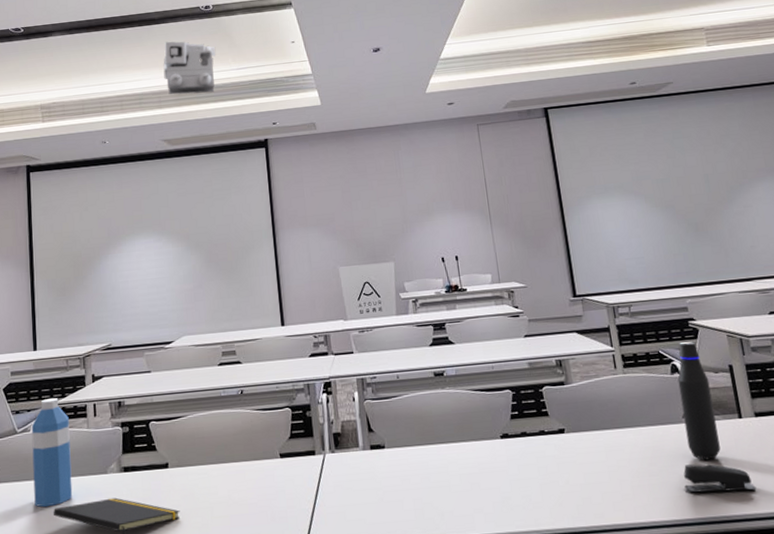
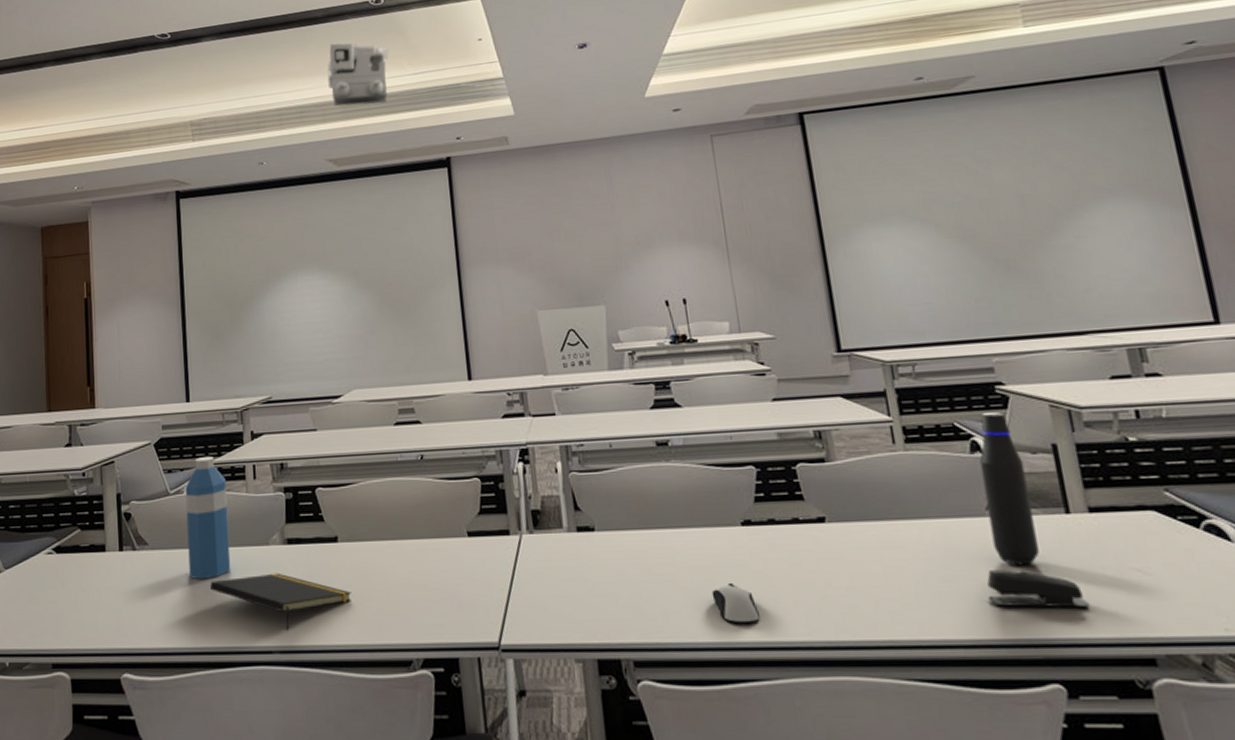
computer mouse: none [477,485,516,520] -> present [711,582,761,625]

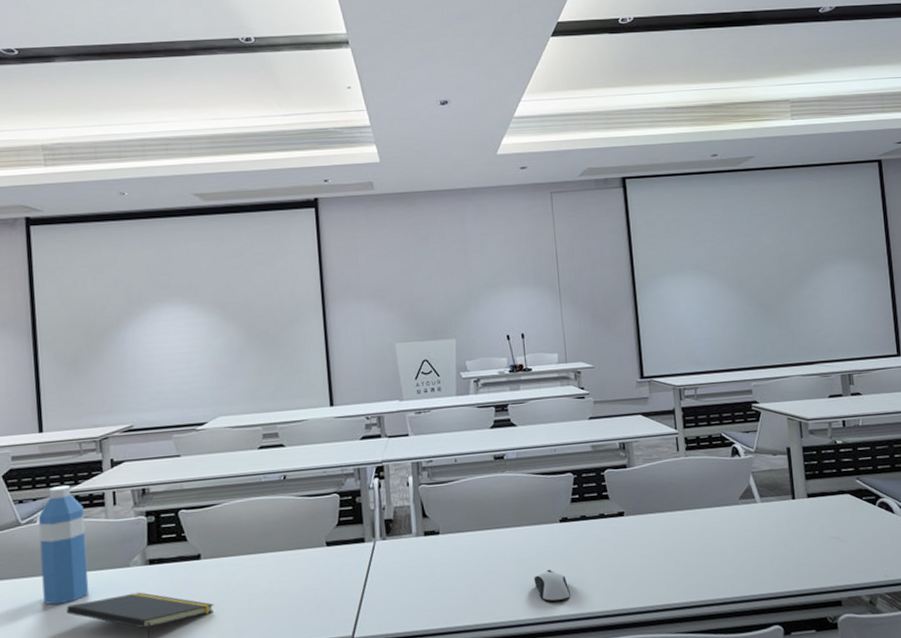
total station: present [327,43,389,107] -> none [194,77,259,142]
water bottle: present [979,412,1040,566] -> none [737,424,773,541]
stapler: present [987,570,1090,608] -> none [736,544,803,572]

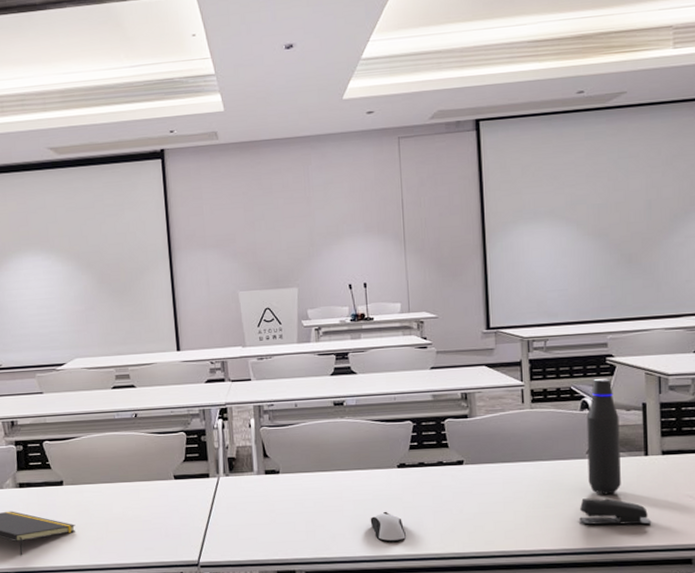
stapler: none [736,544,803,572] -> present [579,498,652,525]
water bottle: none [737,424,773,541] -> present [586,379,621,495]

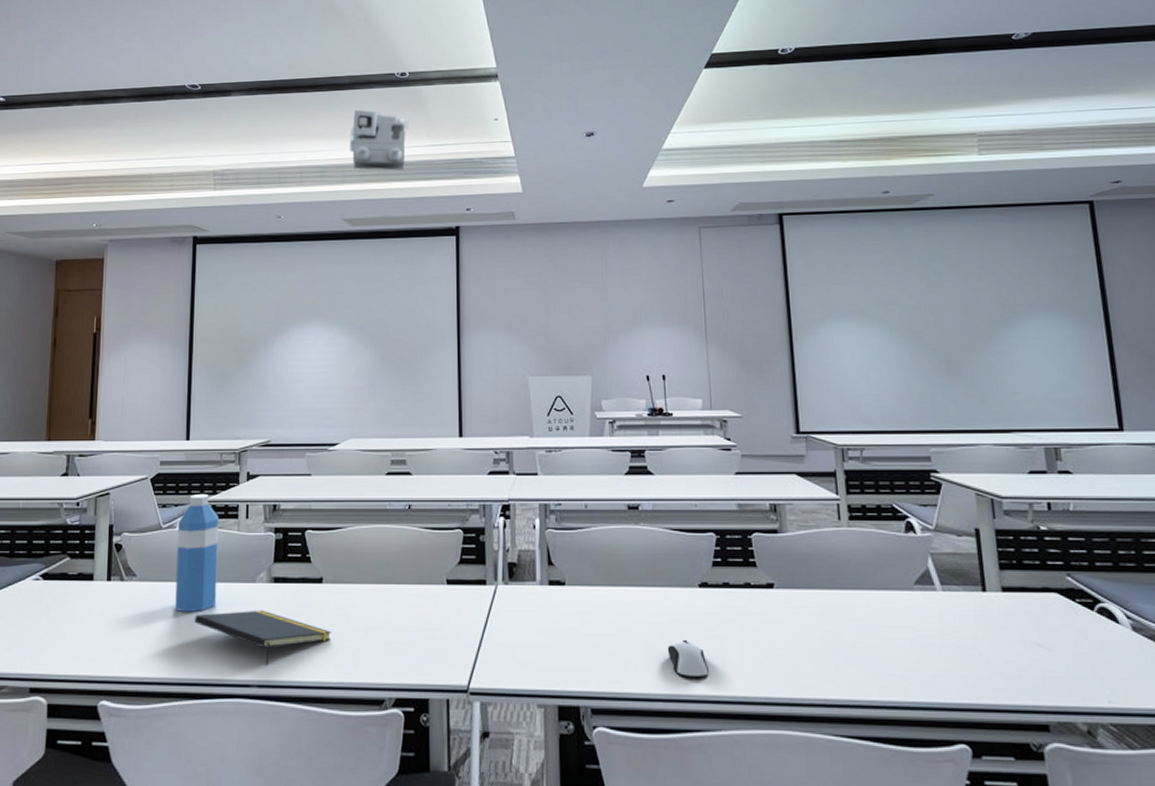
total station: none [46,31,107,96] -> present [350,109,409,171]
stapler: present [579,498,652,525] -> none [911,639,997,677]
water bottle: present [586,379,621,495] -> none [912,497,957,637]

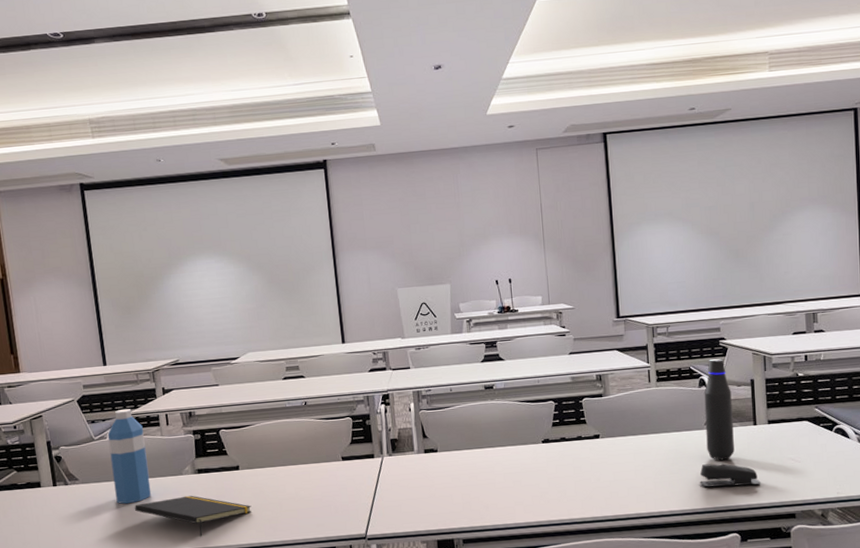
total station: present [350,109,409,171] -> none [216,52,271,111]
computer mouse: present [667,639,710,679] -> none [519,482,552,511]
stapler: none [911,639,997,677] -> present [700,464,761,488]
water bottle: none [912,497,957,637] -> present [704,359,734,461]

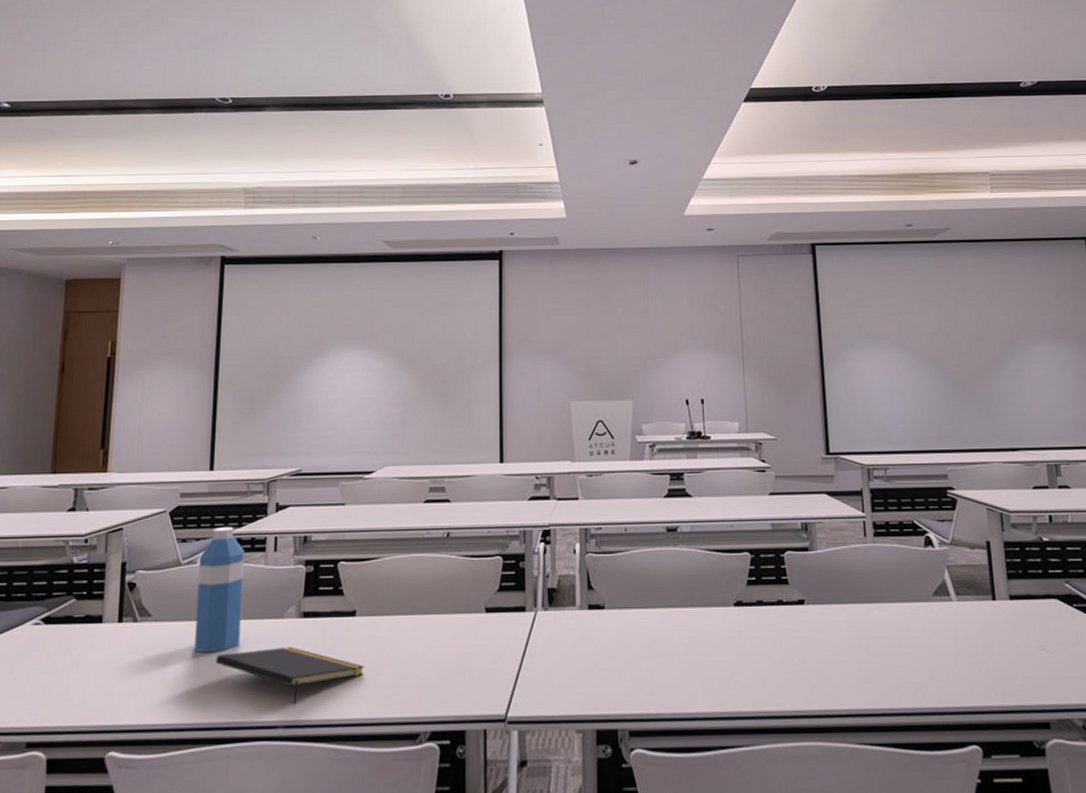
stapler: present [700,464,761,488] -> none [929,648,1005,681]
water bottle: present [704,359,734,461] -> none [930,513,970,644]

